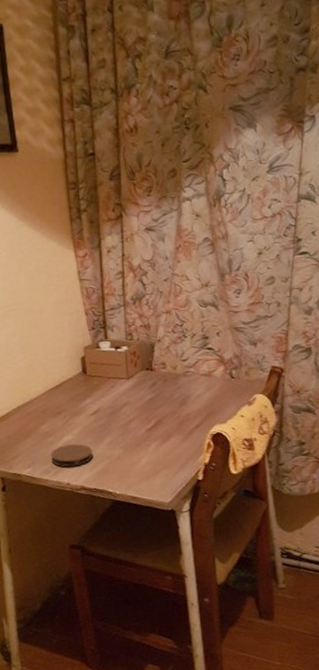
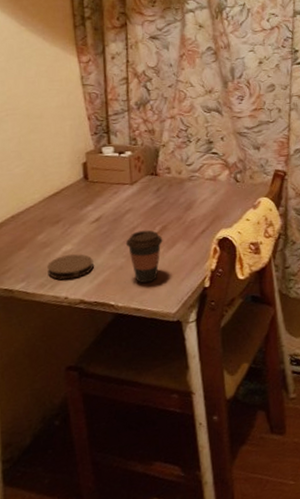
coffee cup: none [122,423,158,474] -> present [125,229,163,284]

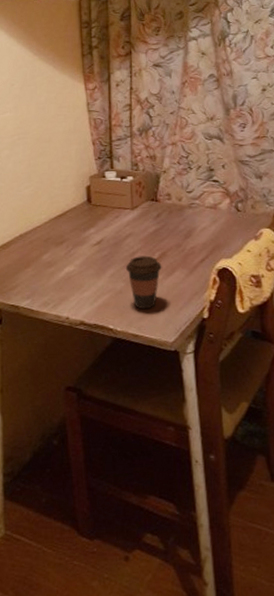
coaster: present [47,254,94,280] -> none [51,275,94,300]

